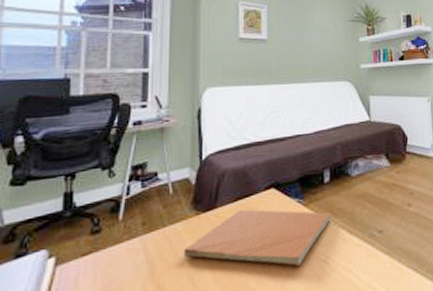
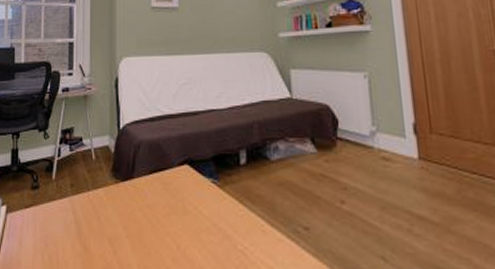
book: present [184,209,332,266] -> none [106,184,249,251]

